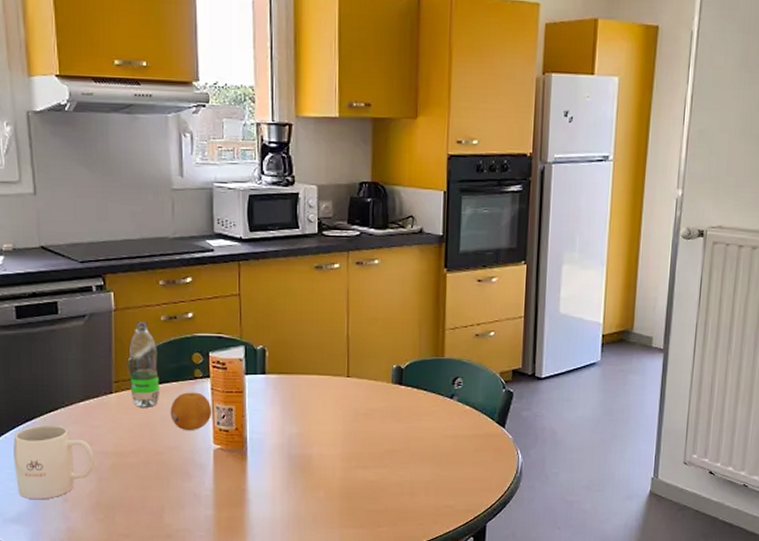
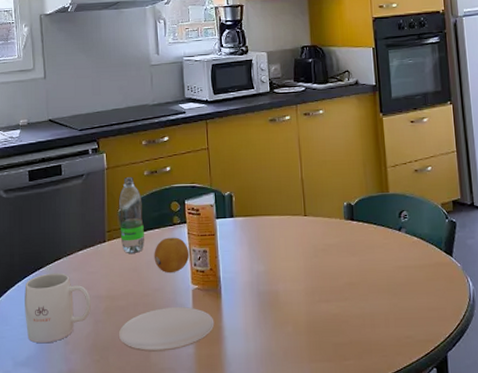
plate: none [126,467,238,512] -> present [118,307,215,352]

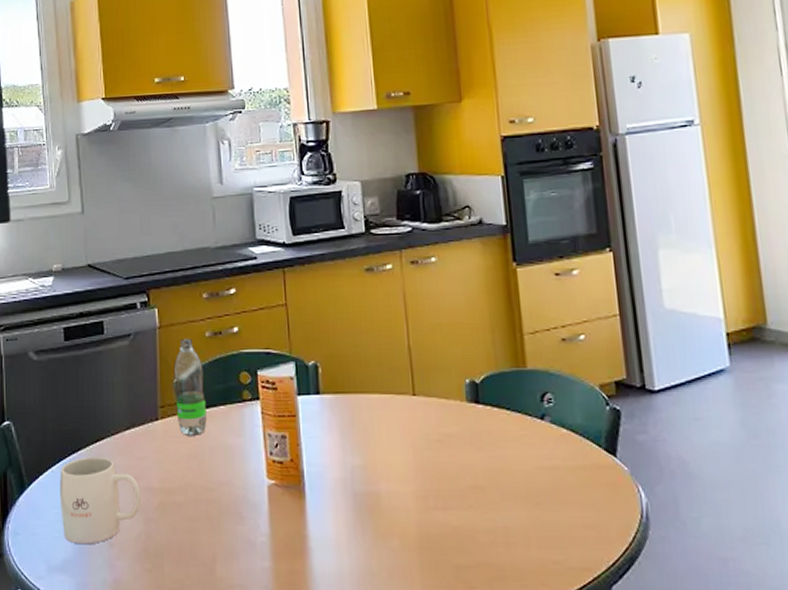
plate: present [118,307,215,352] -> none [175,507,297,563]
fruit: present [154,237,190,273] -> none [218,417,264,463]

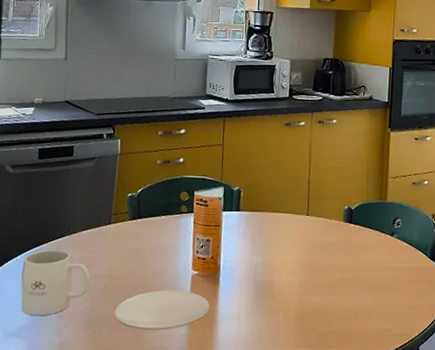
bottle: present [173,339,207,435] -> none [126,164,152,237]
plate: none [175,507,297,563] -> present [114,290,210,330]

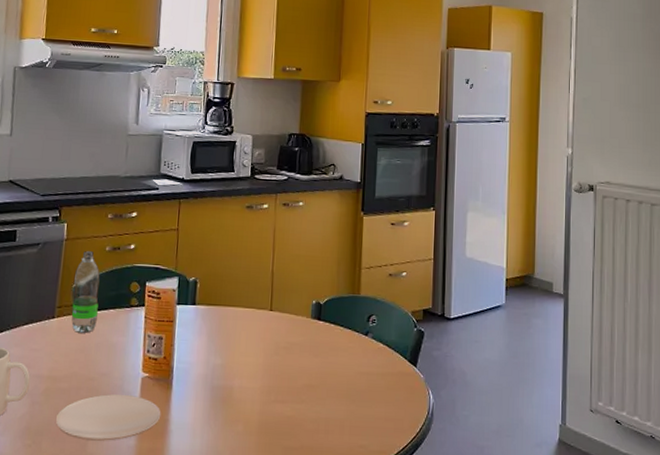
bottle: none [126,164,152,237] -> present [71,251,100,333]

